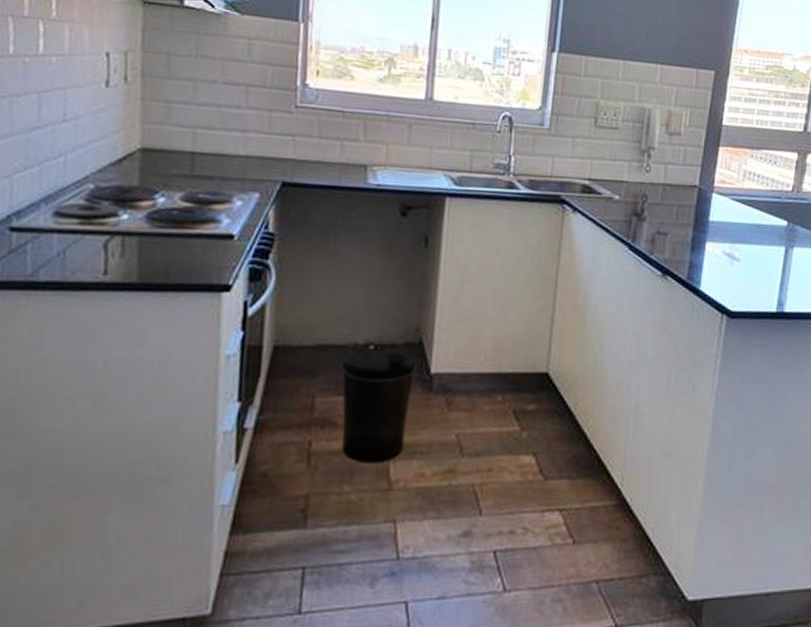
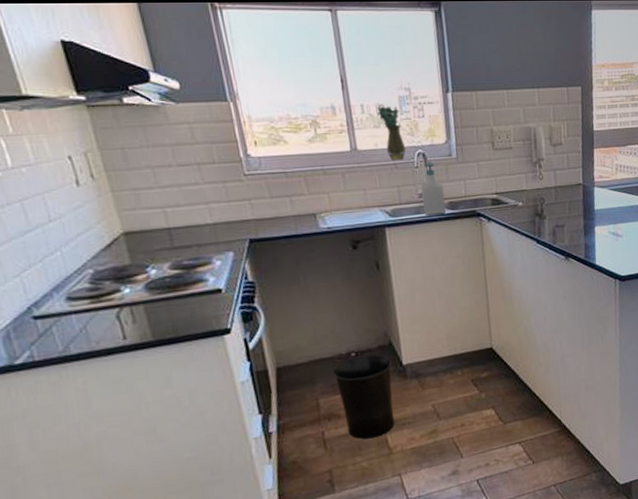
vase: none [466,50,491,121] -> present [377,102,407,161]
soap bottle: none [496,128,527,192] -> present [421,162,446,215]

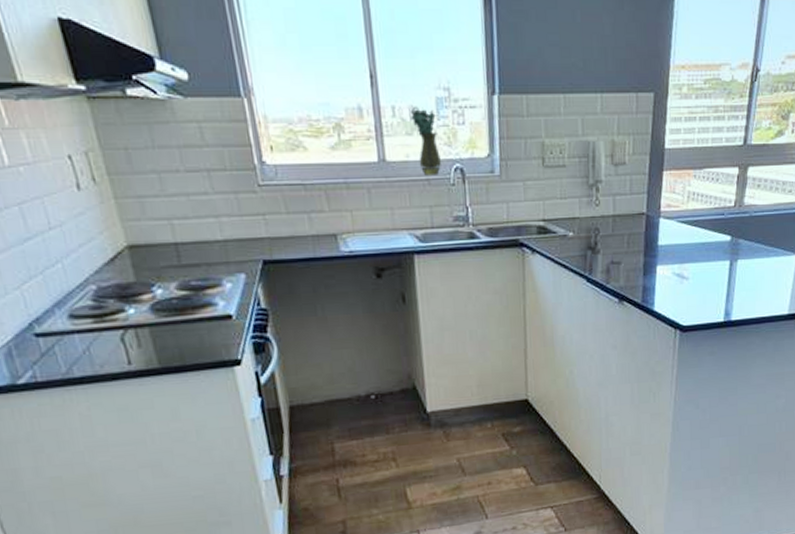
waste bin: present [333,354,395,439] -> none [350,398,416,491]
soap bottle: present [421,162,446,215] -> none [457,179,484,242]

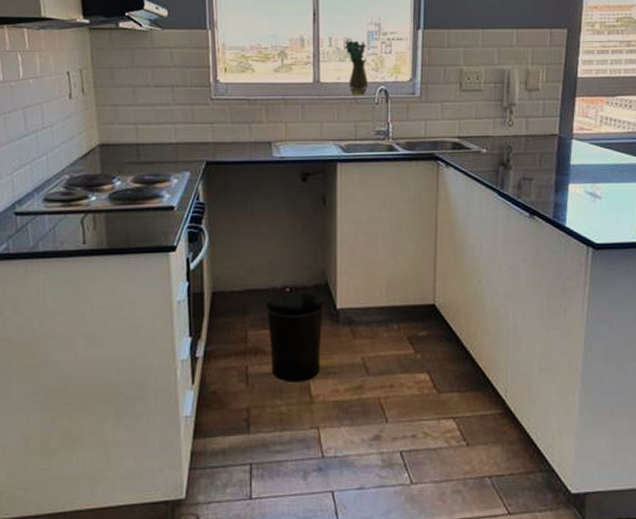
waste bin: none [350,398,416,491] -> present [266,292,325,382]

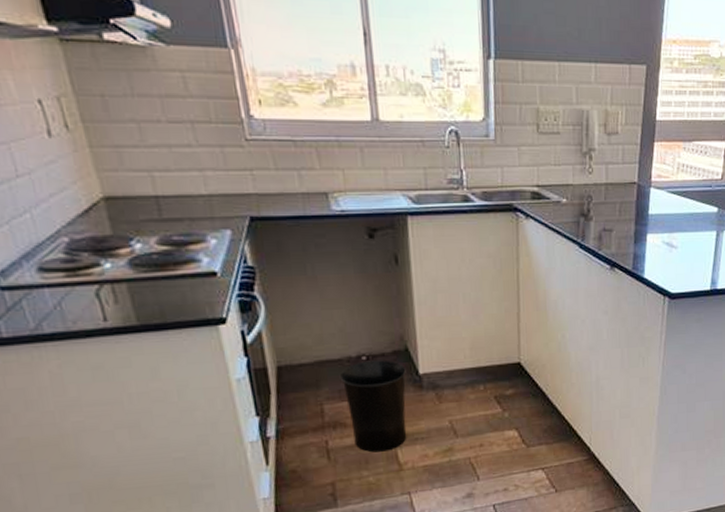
vase: present [345,36,369,95] -> none [405,64,437,137]

